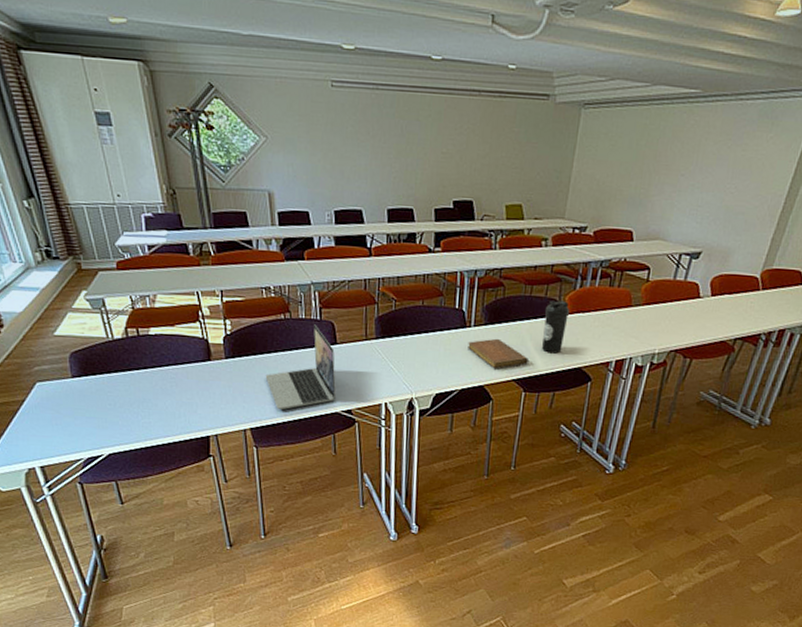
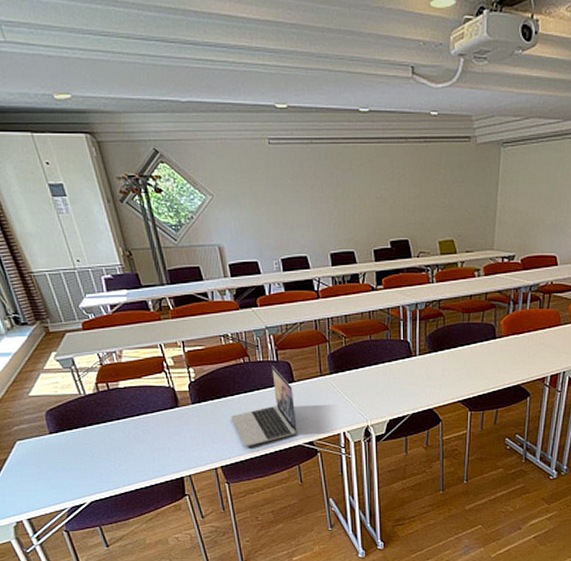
notebook: present [468,338,528,369] -> none [415,364,471,393]
water bottle: present [542,300,570,354] -> none [483,325,506,374]

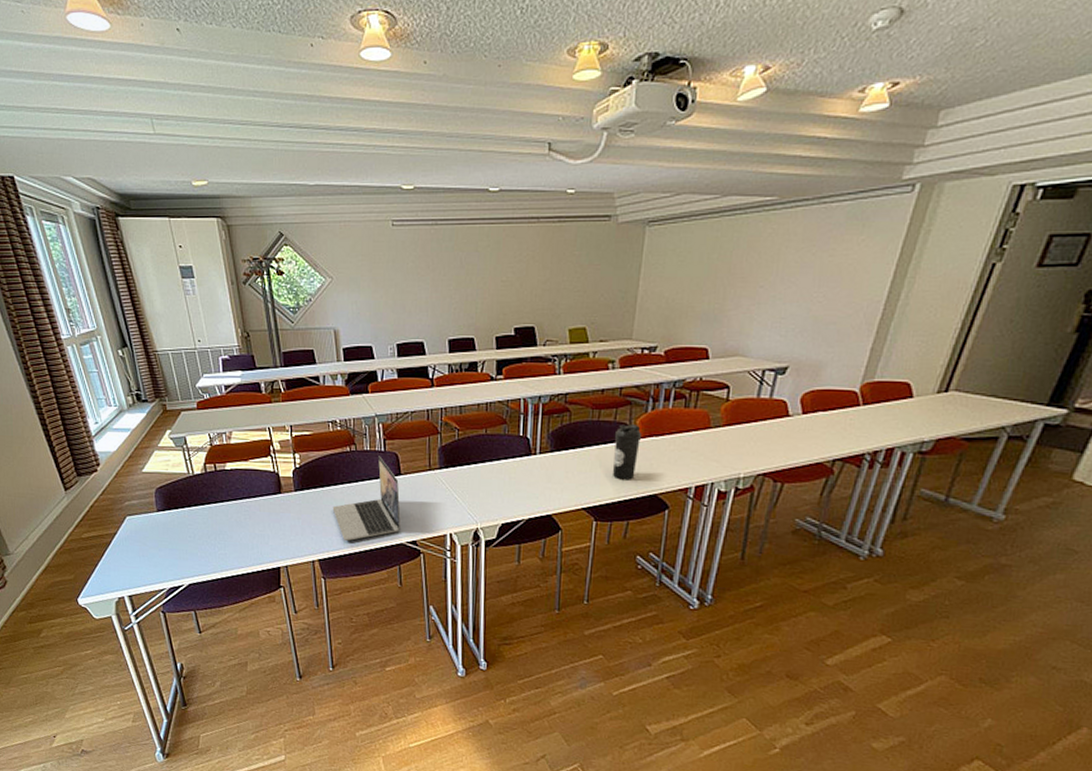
water bottle: none [483,325,506,374] -> present [613,424,642,480]

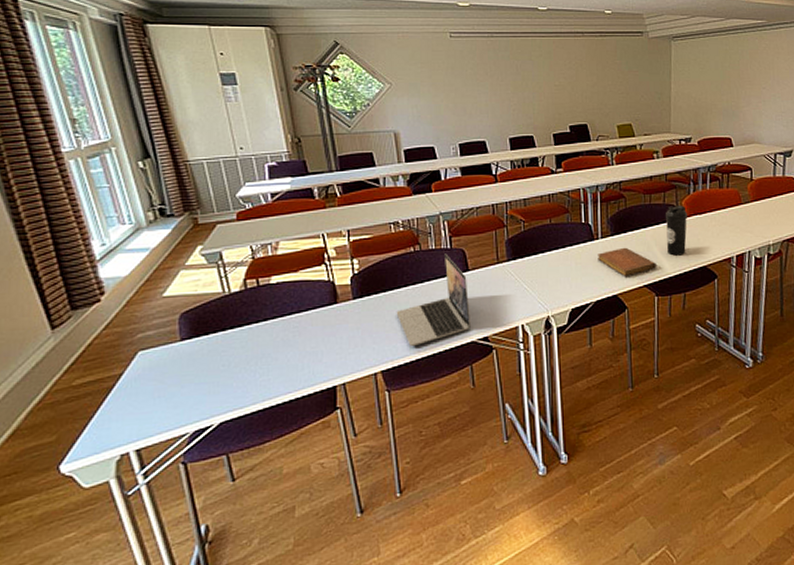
notebook: none [534,465,599,498] -> present [598,247,656,278]

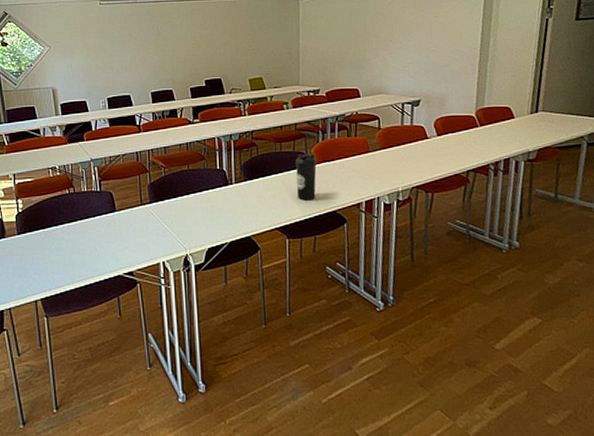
laptop: present [396,253,470,347] -> none [53,196,117,279]
notebook: present [598,247,656,278] -> none [232,192,287,220]

